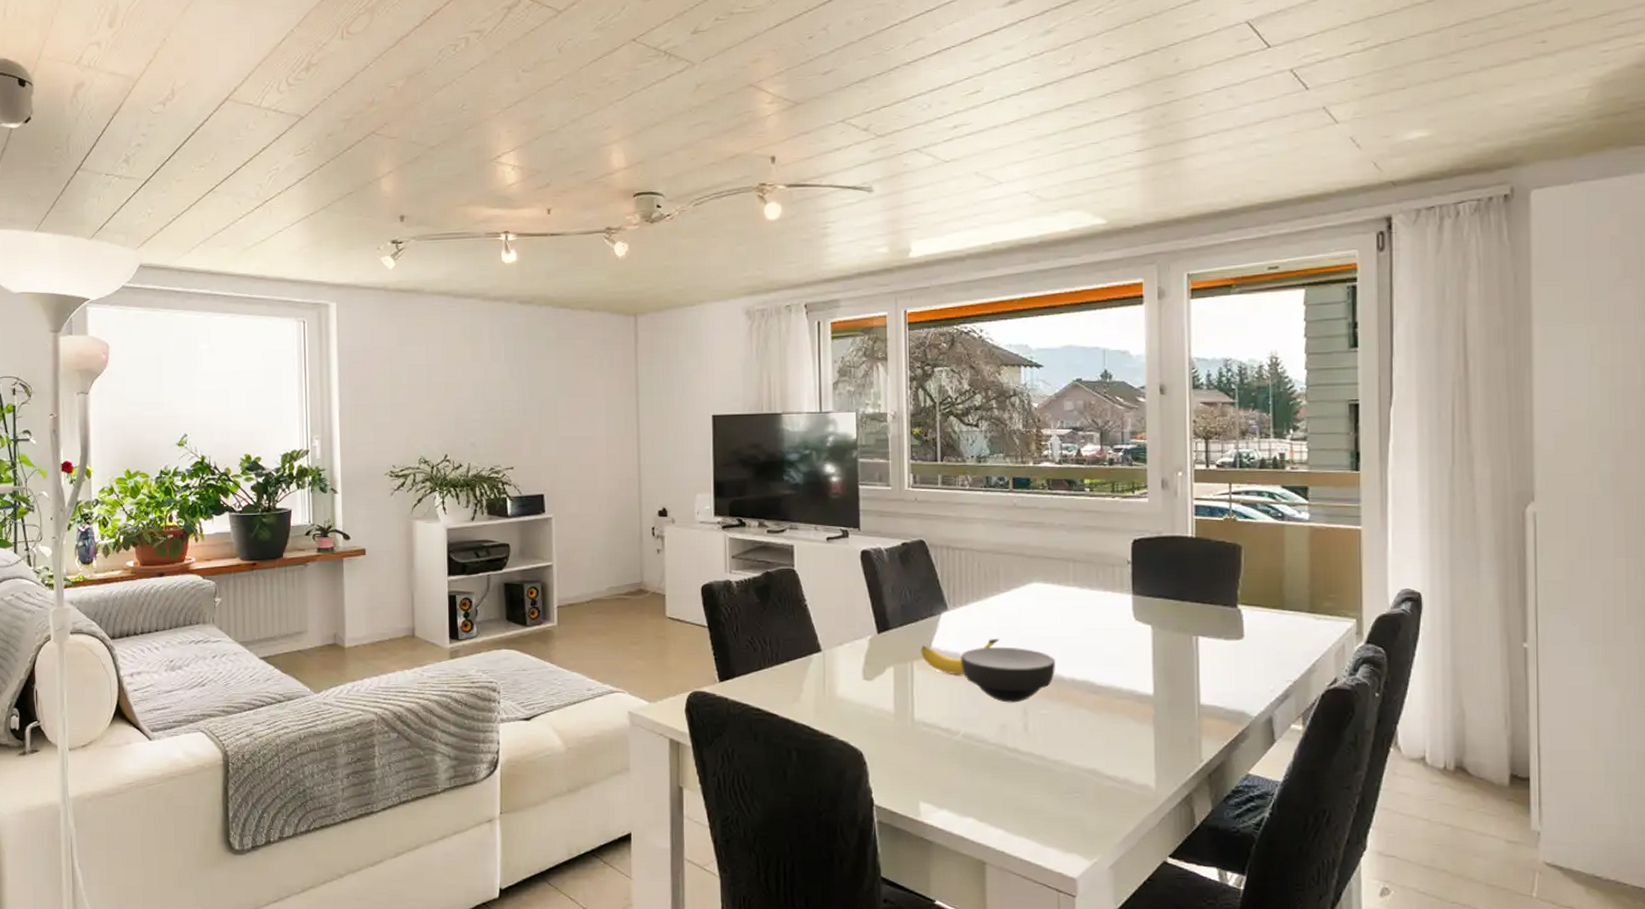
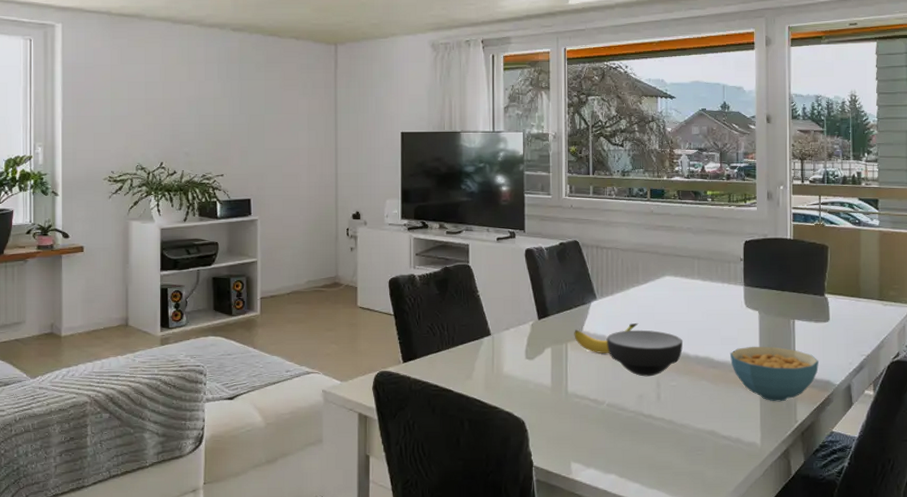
cereal bowl: none [1114,668,1230,736] -> present [729,346,819,402]

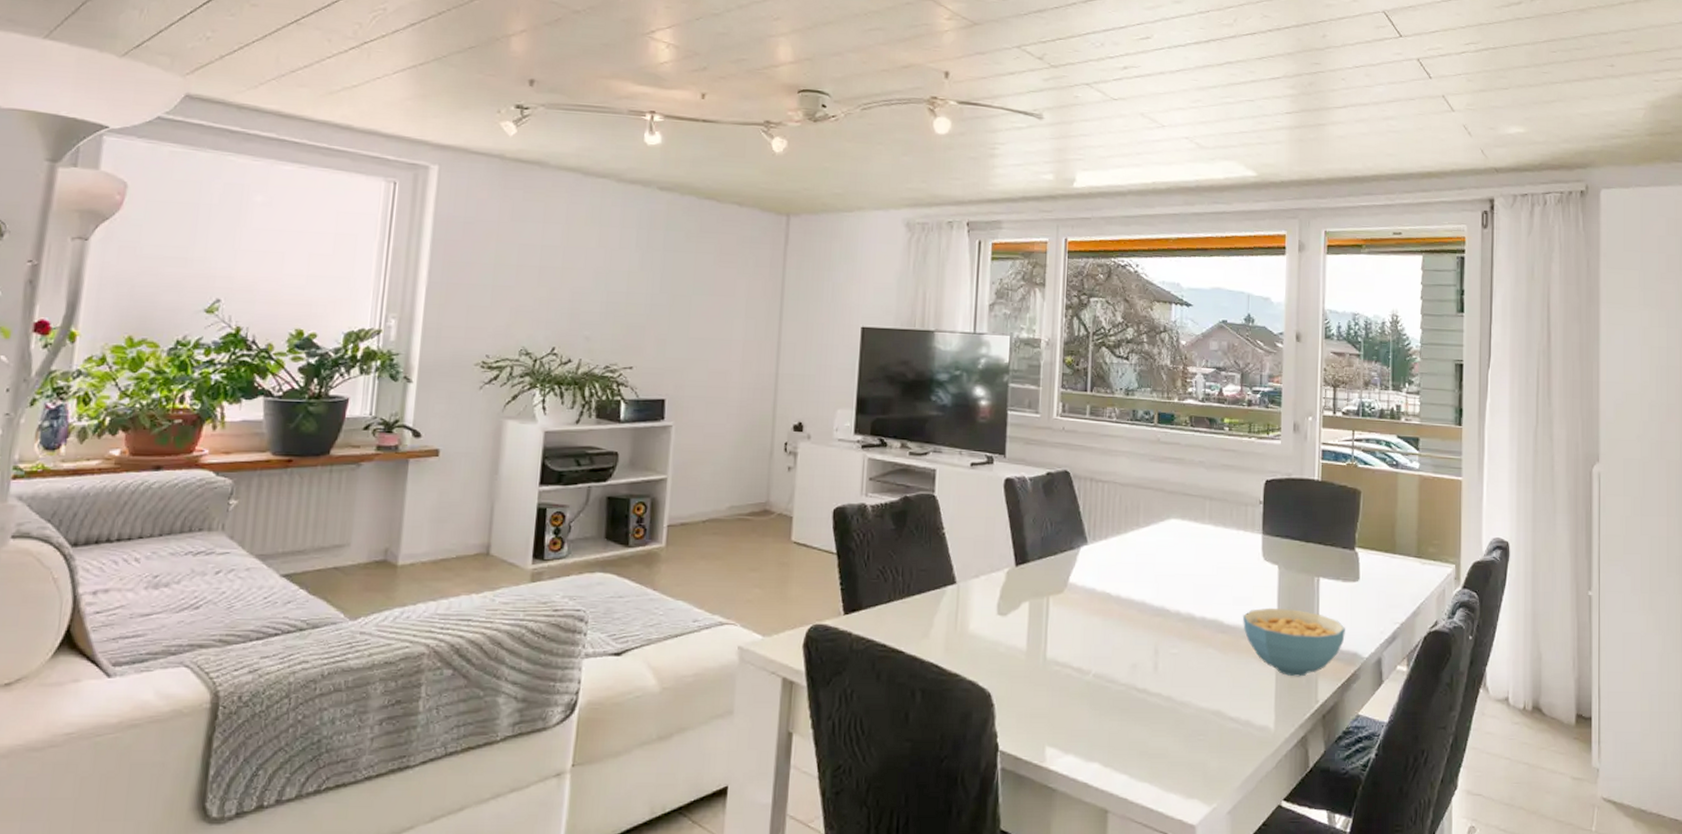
banana: present [574,322,639,353] -> none [1057,574,1136,611]
bowl: present [606,330,684,377] -> none [1096,583,1189,642]

